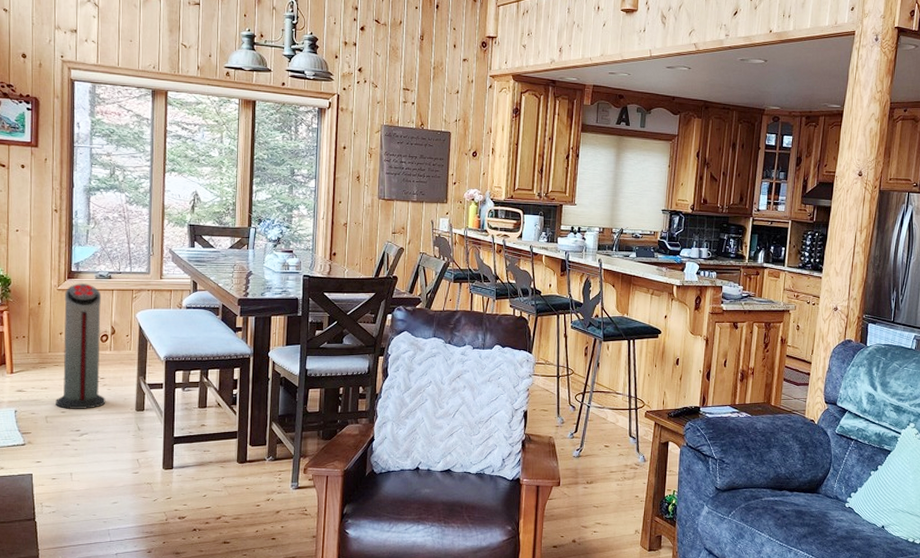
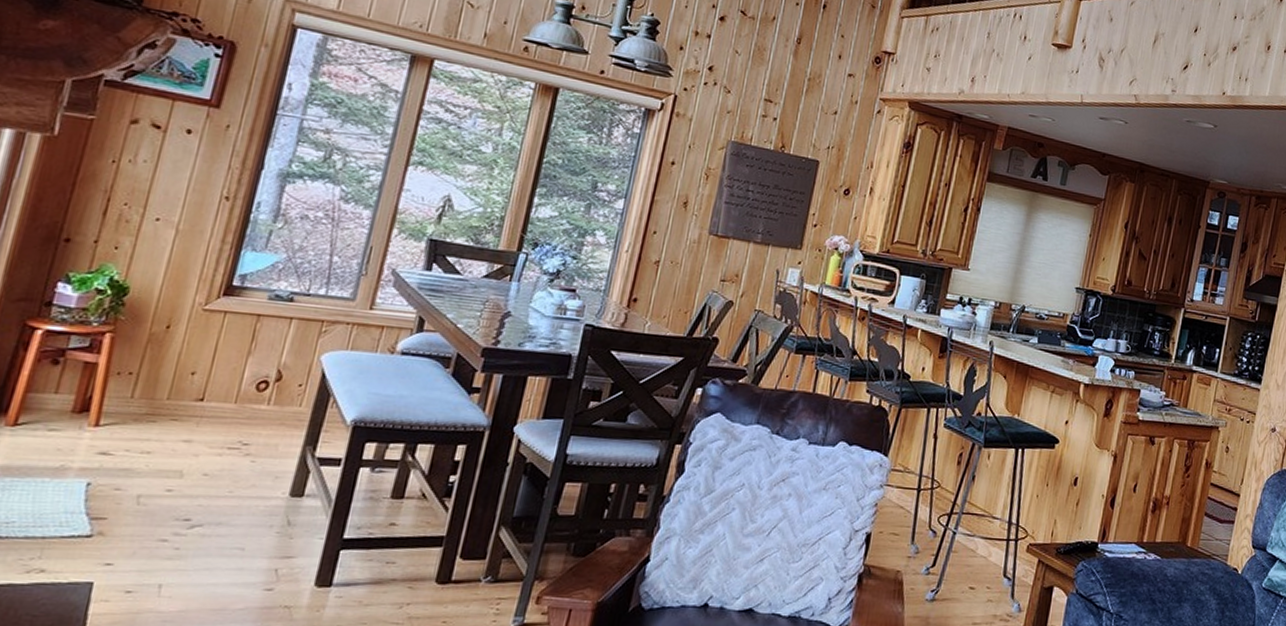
air purifier: present [56,283,106,409] -> none [159,303,272,489]

